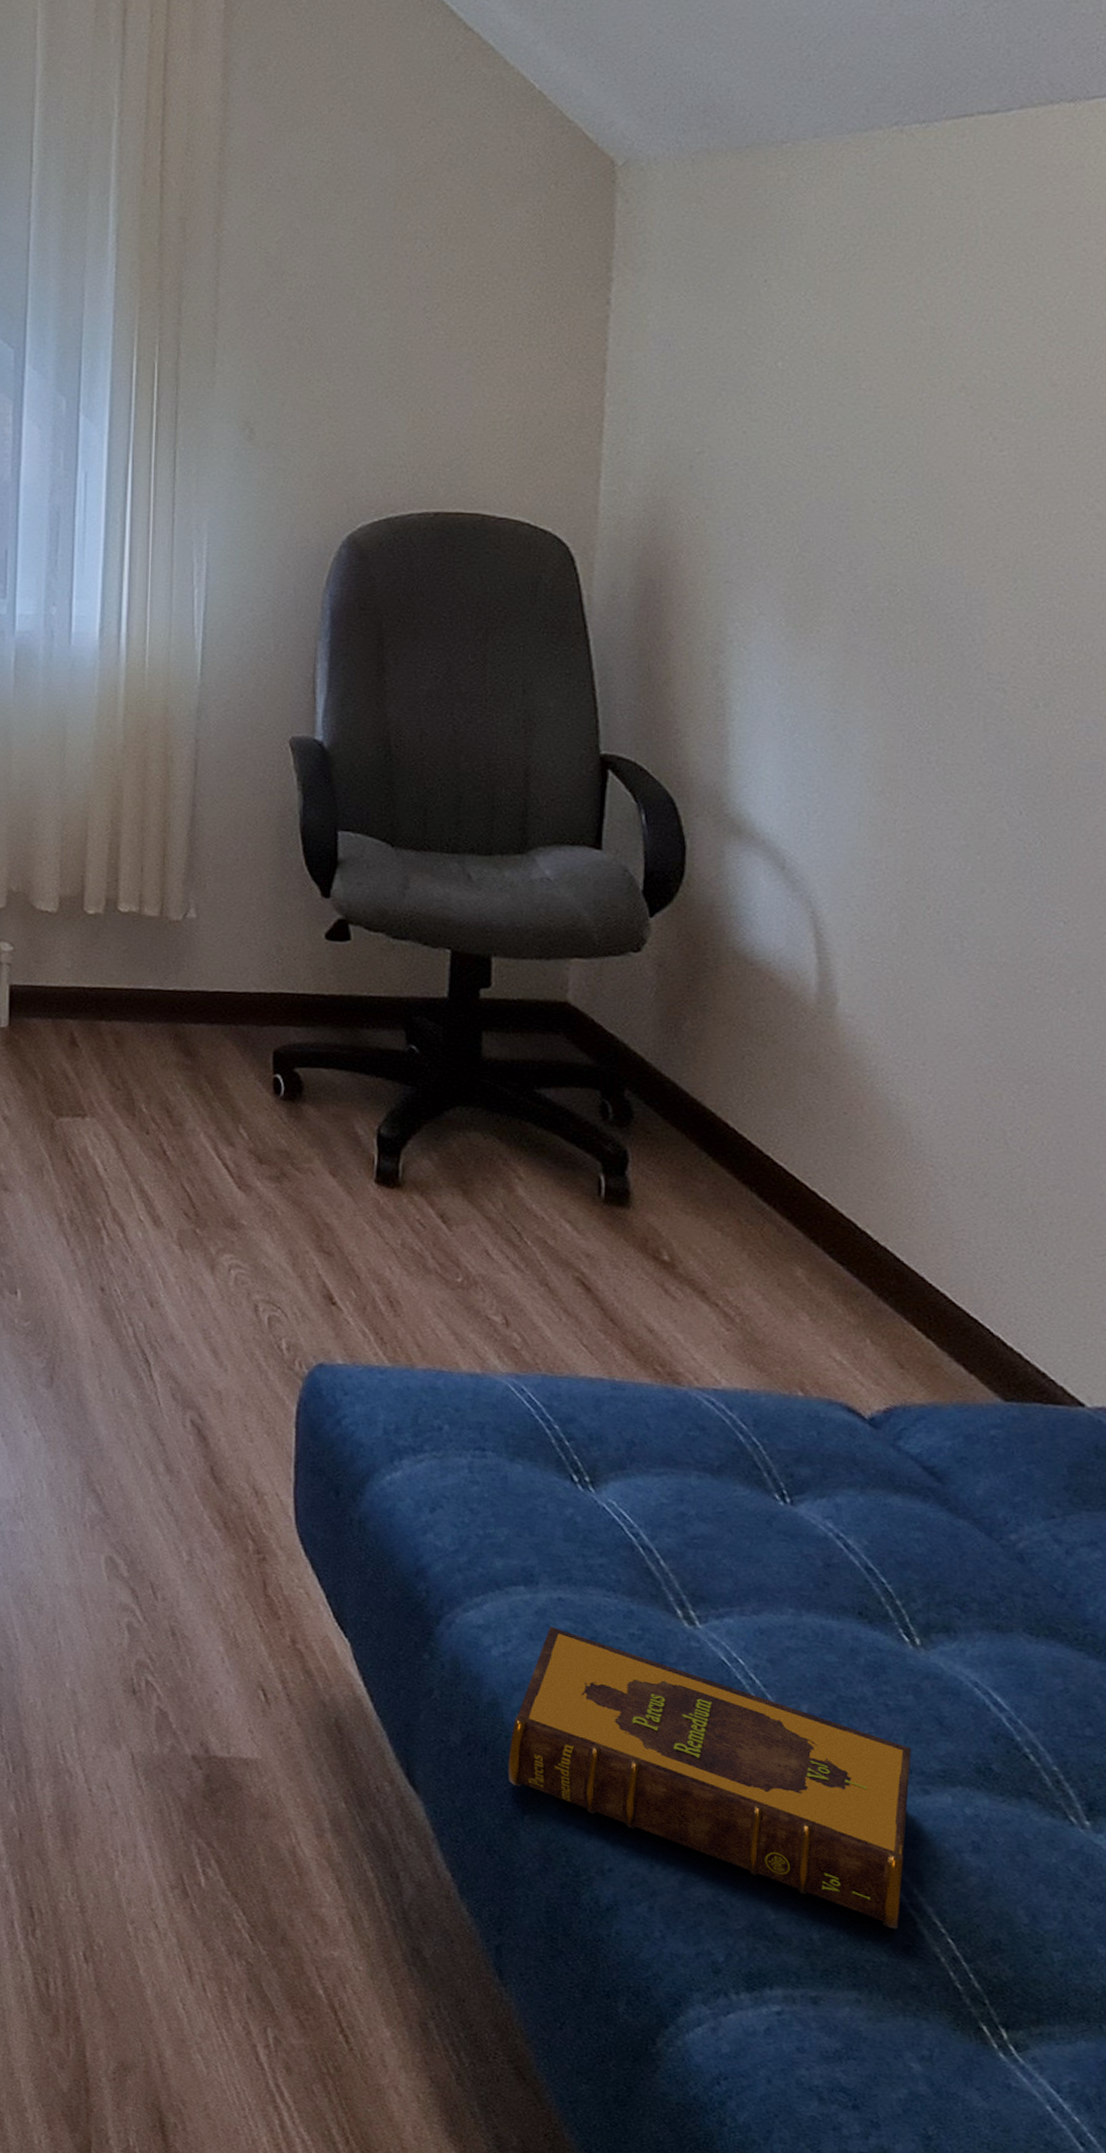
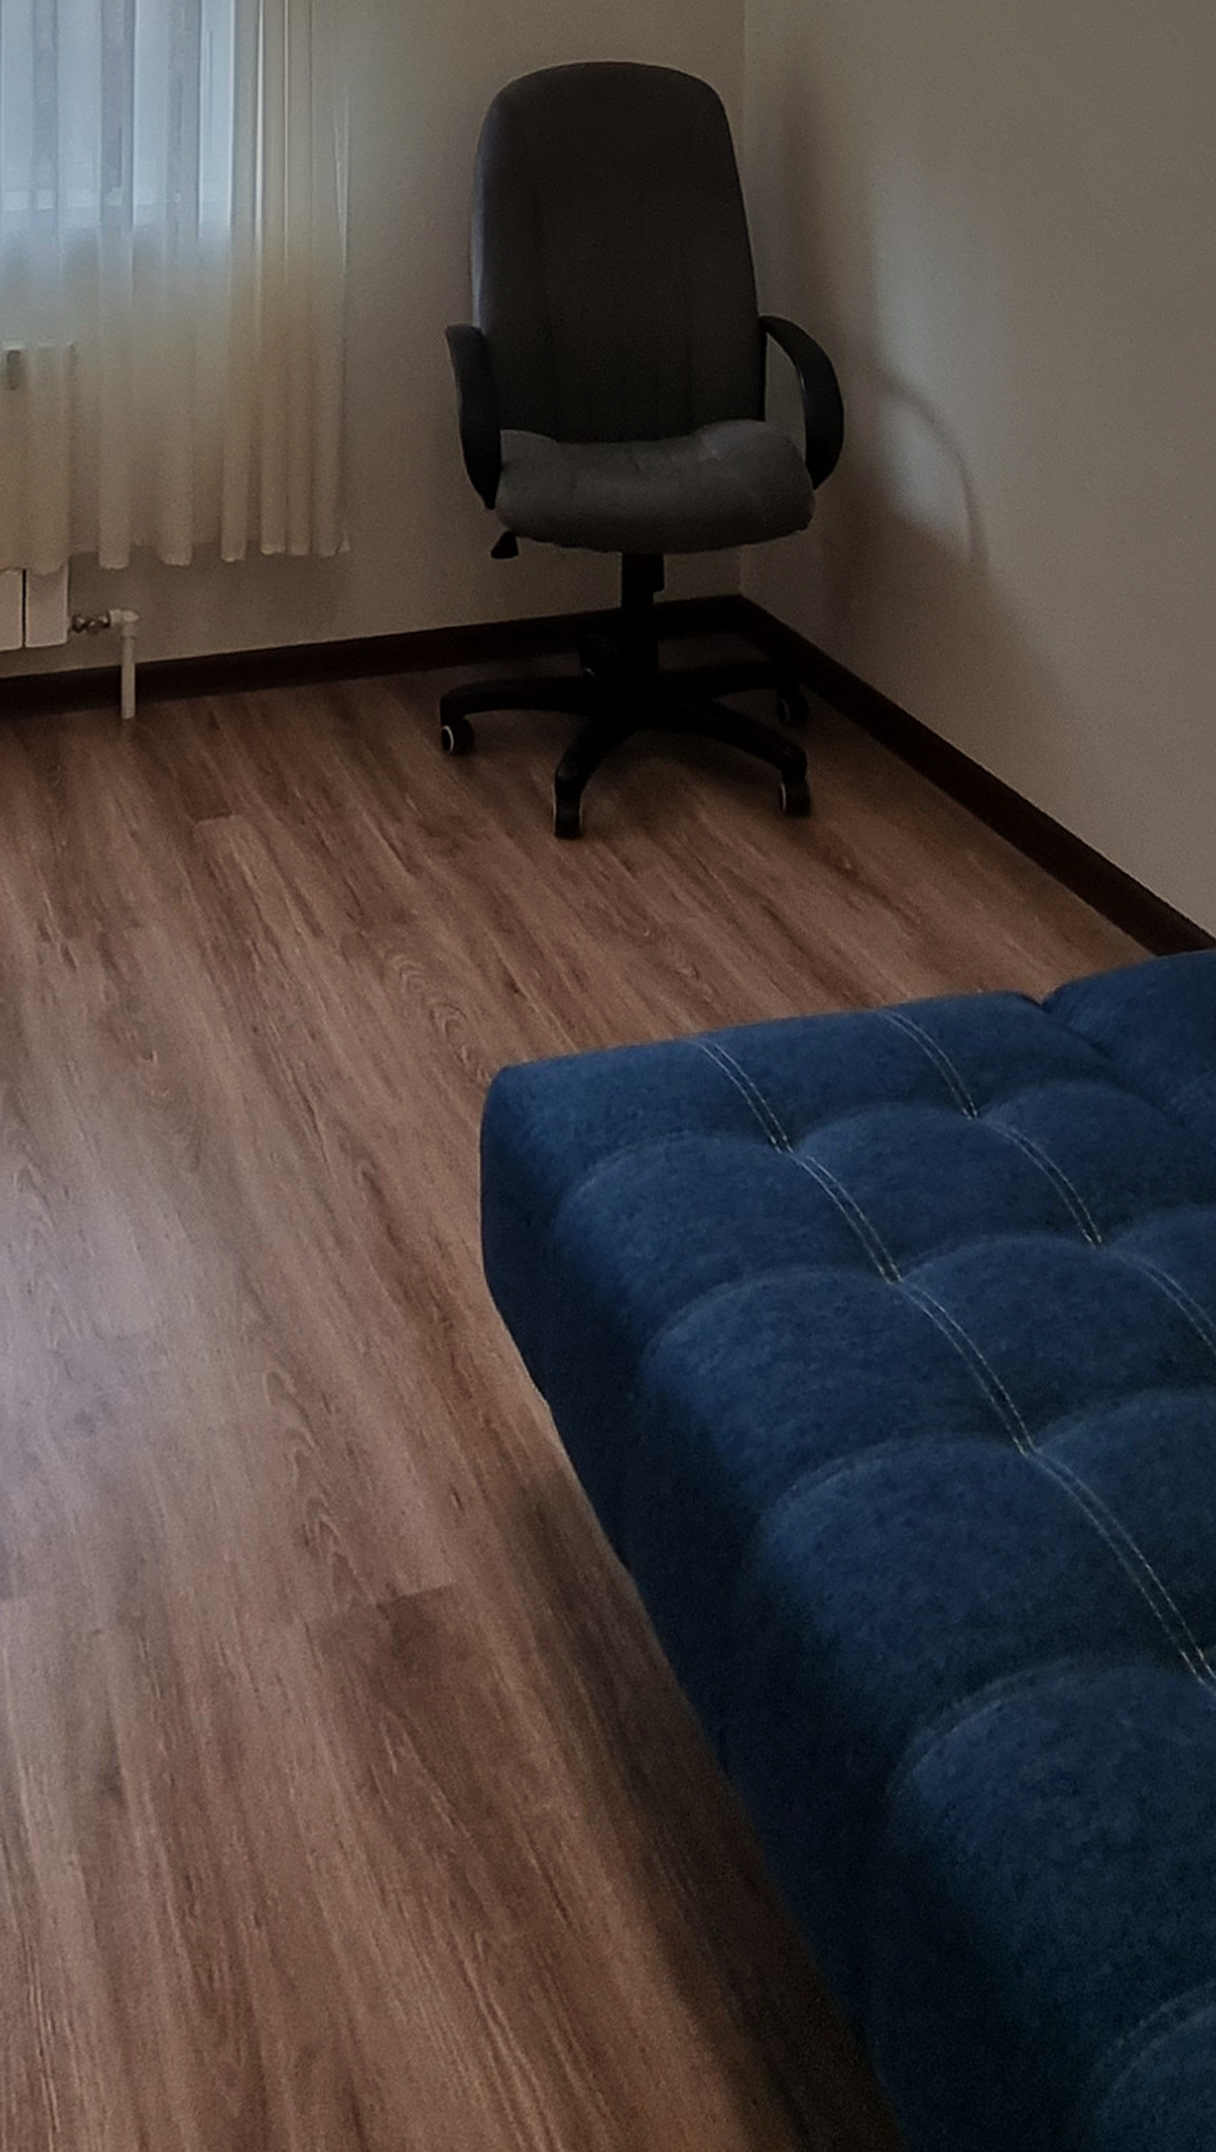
hardback book: present [507,1626,911,1929] -> none [721,1322,1102,1572]

